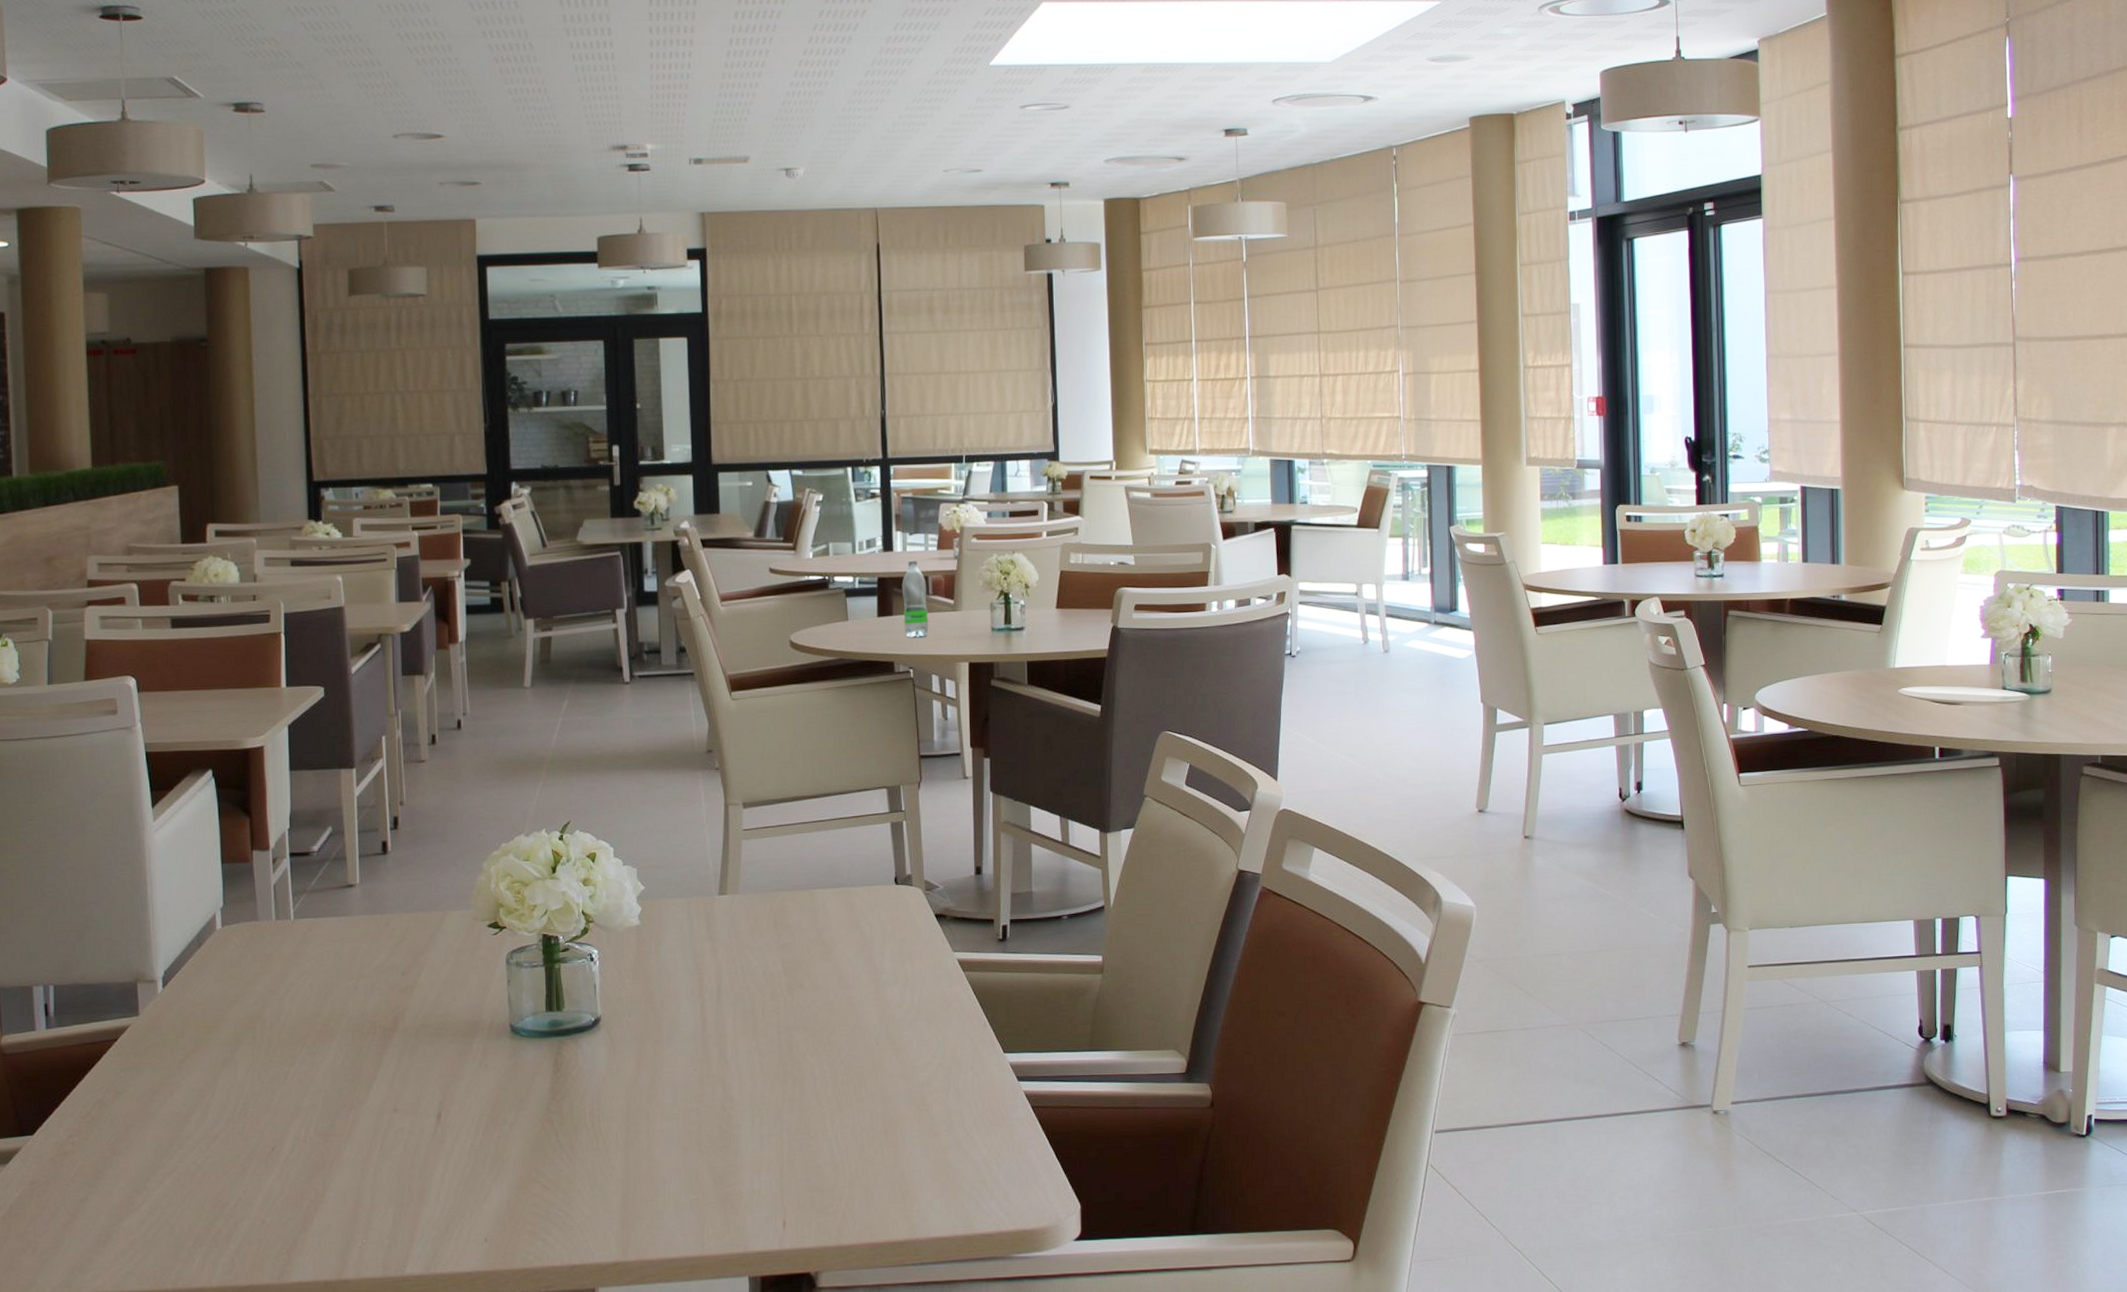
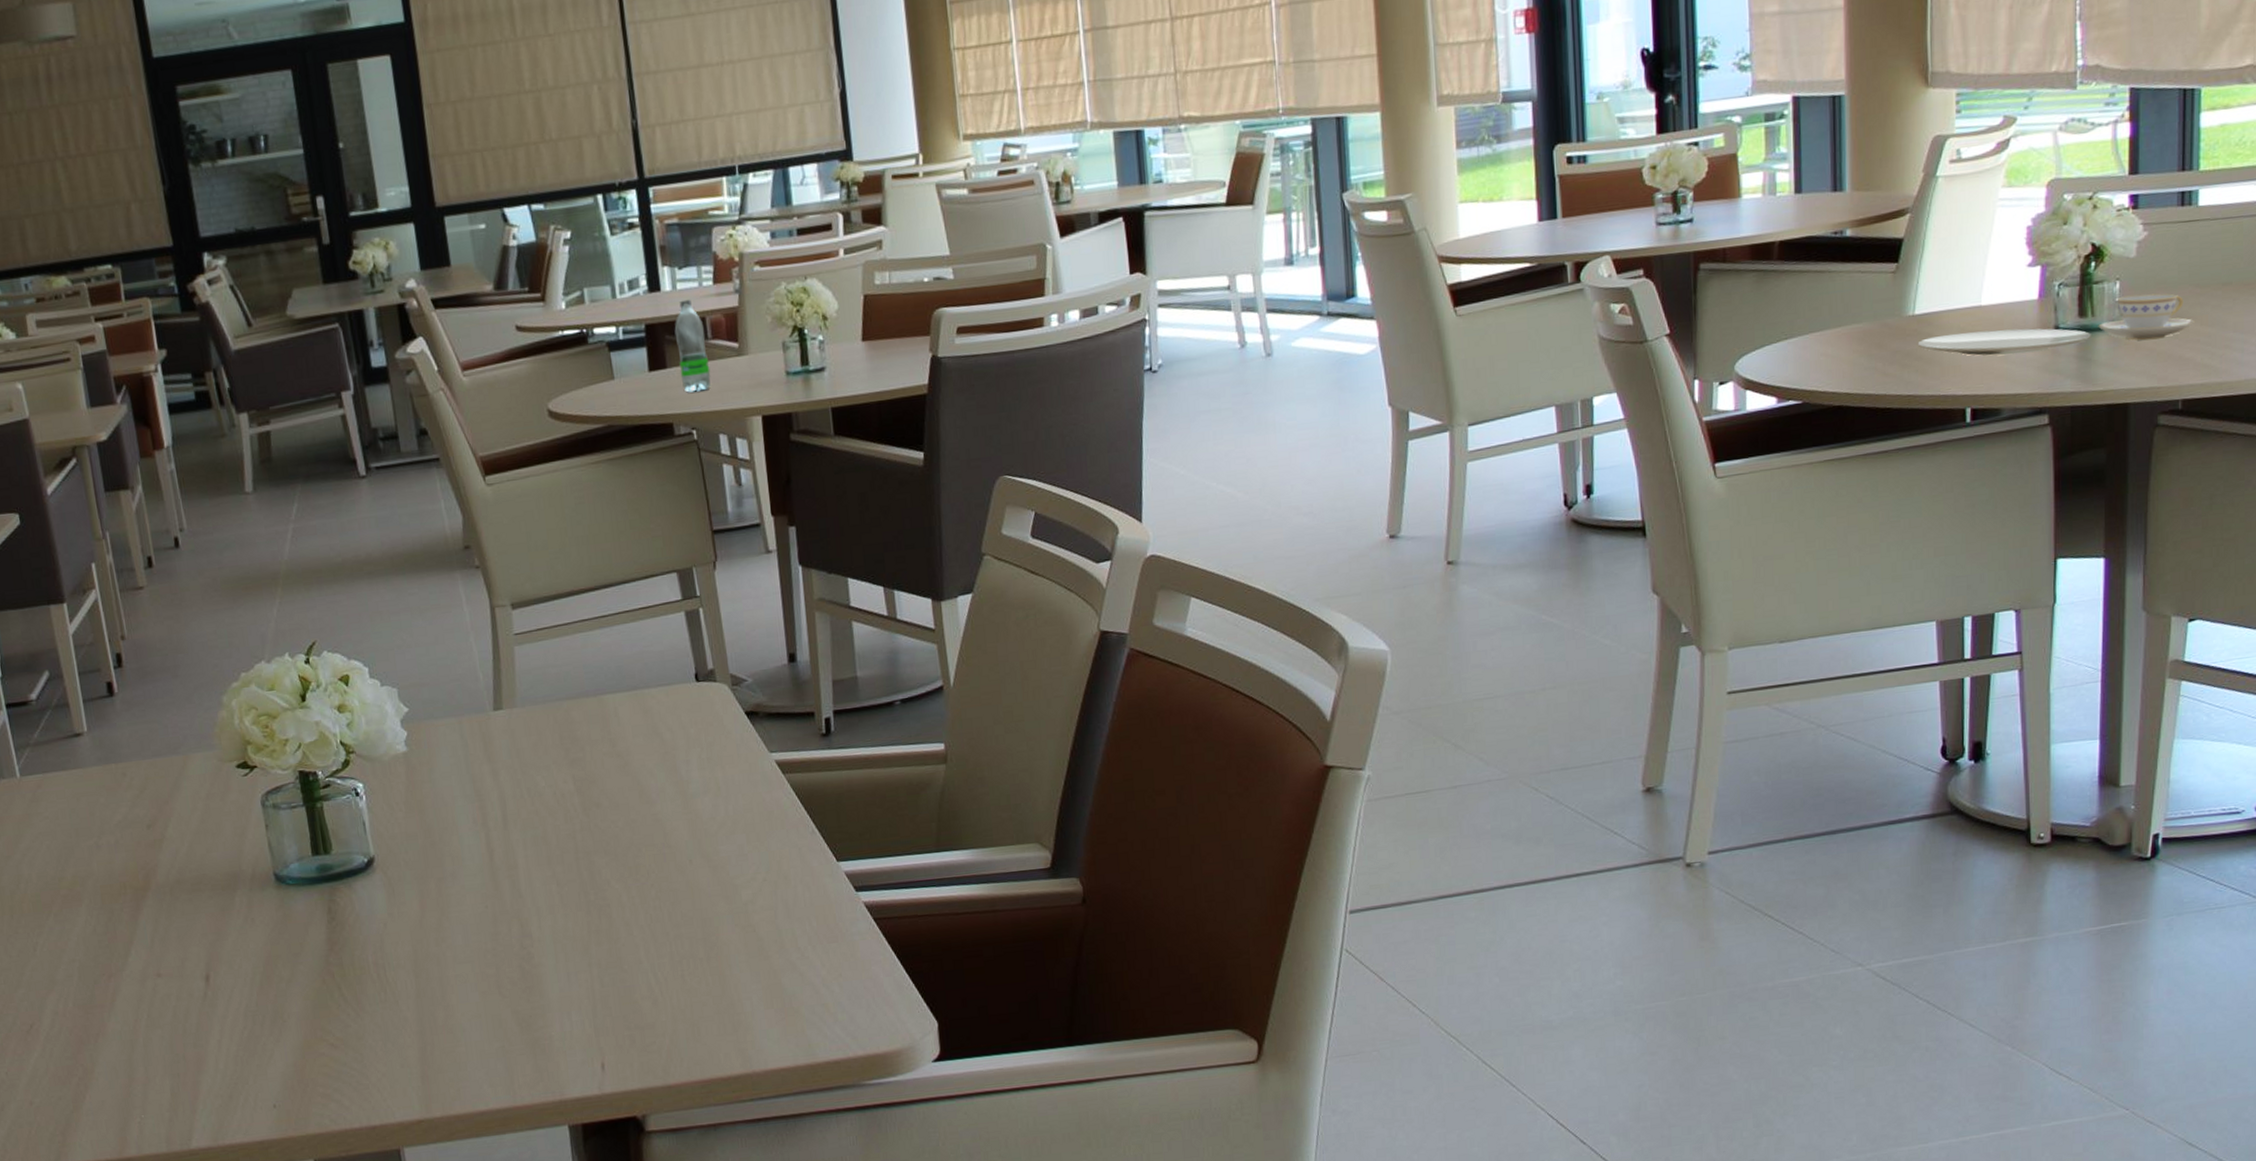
teacup: none [2035,668,2109,705] -> present [2098,293,2195,341]

